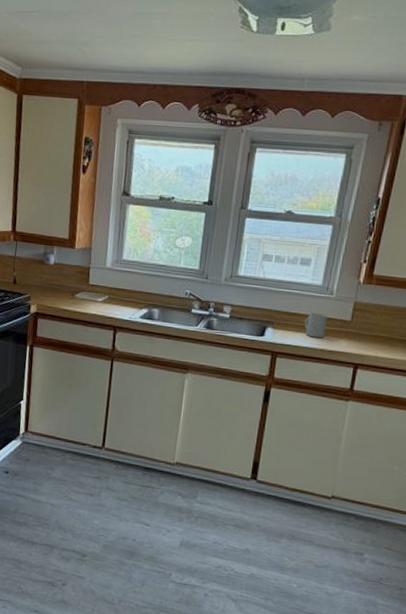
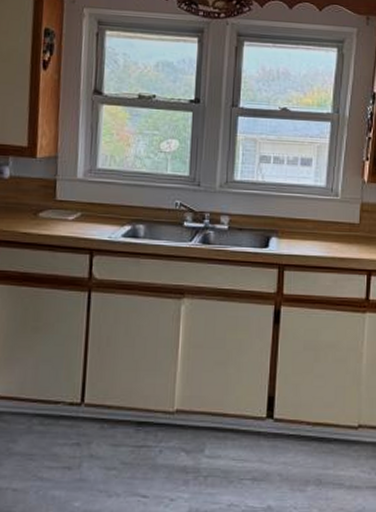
mug: present [304,313,328,338] -> none [311,218,335,245]

